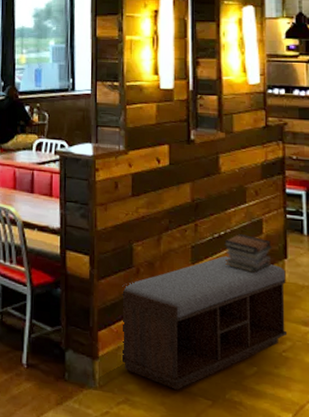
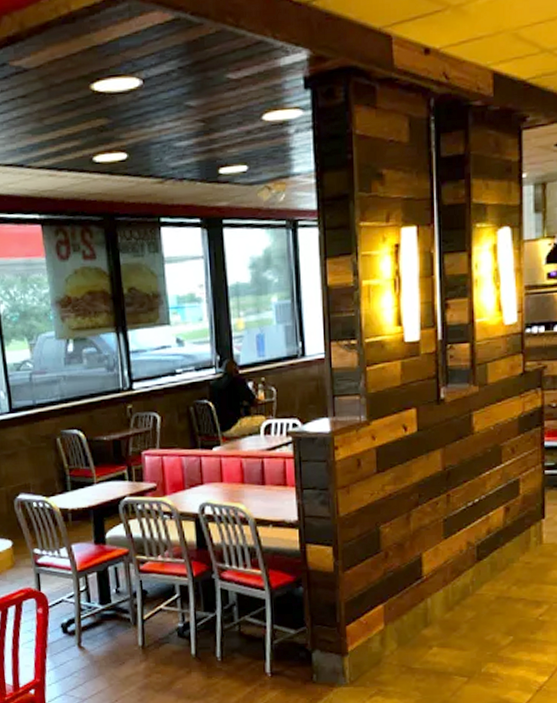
bench: present [120,256,288,391] -> none [370,525,545,673]
book stack: present [224,234,272,273] -> none [479,498,529,539]

